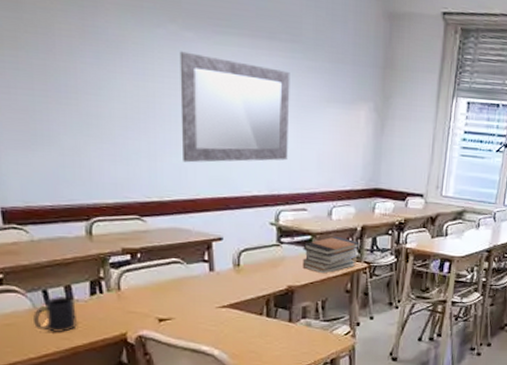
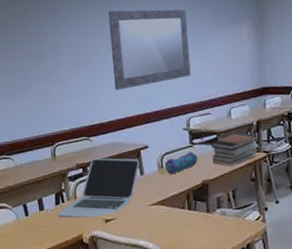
mug: present [33,296,77,333] -> none [17,207,47,239]
laptop: none [93,244,209,315] -> present [58,158,140,218]
pencil case: none [242,251,285,275] -> present [165,151,198,175]

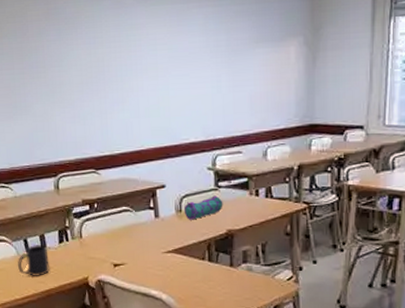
mug: none [17,207,47,239] -> present [18,244,50,277]
laptop: present [58,158,140,218] -> none [61,195,155,261]
mirror: present [108,9,191,91] -> none [122,16,221,117]
book stack: present [211,132,258,167] -> none [240,177,297,217]

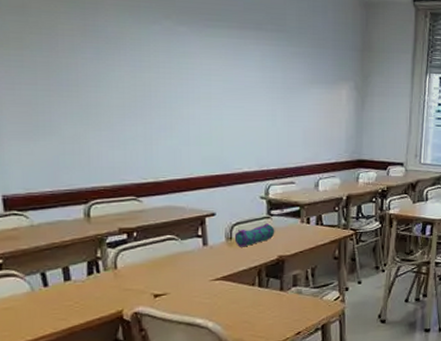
mug: present [18,244,50,277] -> none [31,277,74,314]

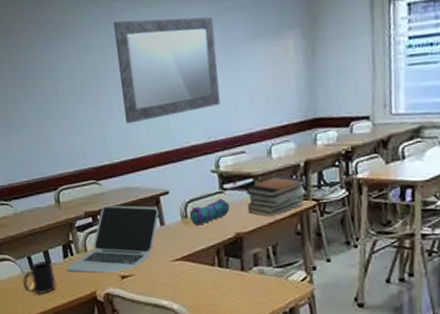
mug: none [31,277,74,314] -> present [23,260,56,295]
laptop: none [90,223,203,292] -> present [67,205,159,274]
mirror: none [174,44,277,145] -> present [113,16,220,124]
book stack: none [292,206,346,243] -> present [246,175,305,217]

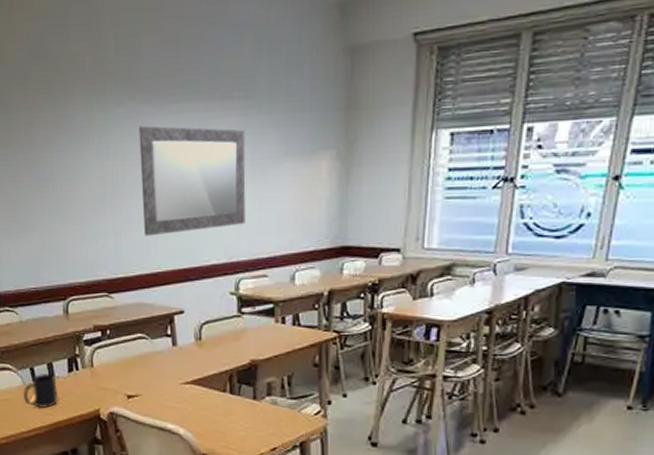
laptop: present [67,205,159,274] -> none [71,320,172,392]
pencil case: present [189,198,230,226] -> none [204,322,247,349]
book stack: present [246,175,305,217] -> none [265,303,327,346]

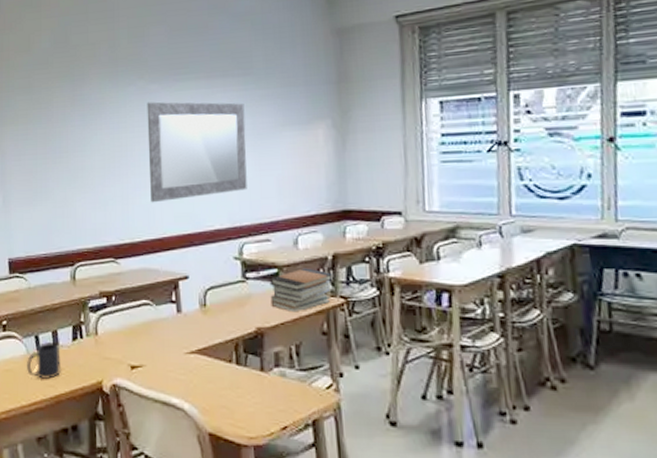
book stack: none [265,303,327,346] -> present [269,268,333,313]

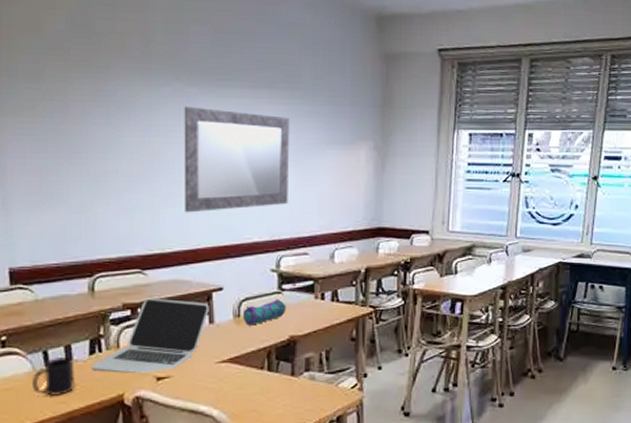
laptop: none [74,286,177,362] -> present [91,298,209,374]
pencil case: none [208,288,252,316] -> present [242,299,287,326]
book stack: present [269,268,333,313] -> none [305,280,364,321]

